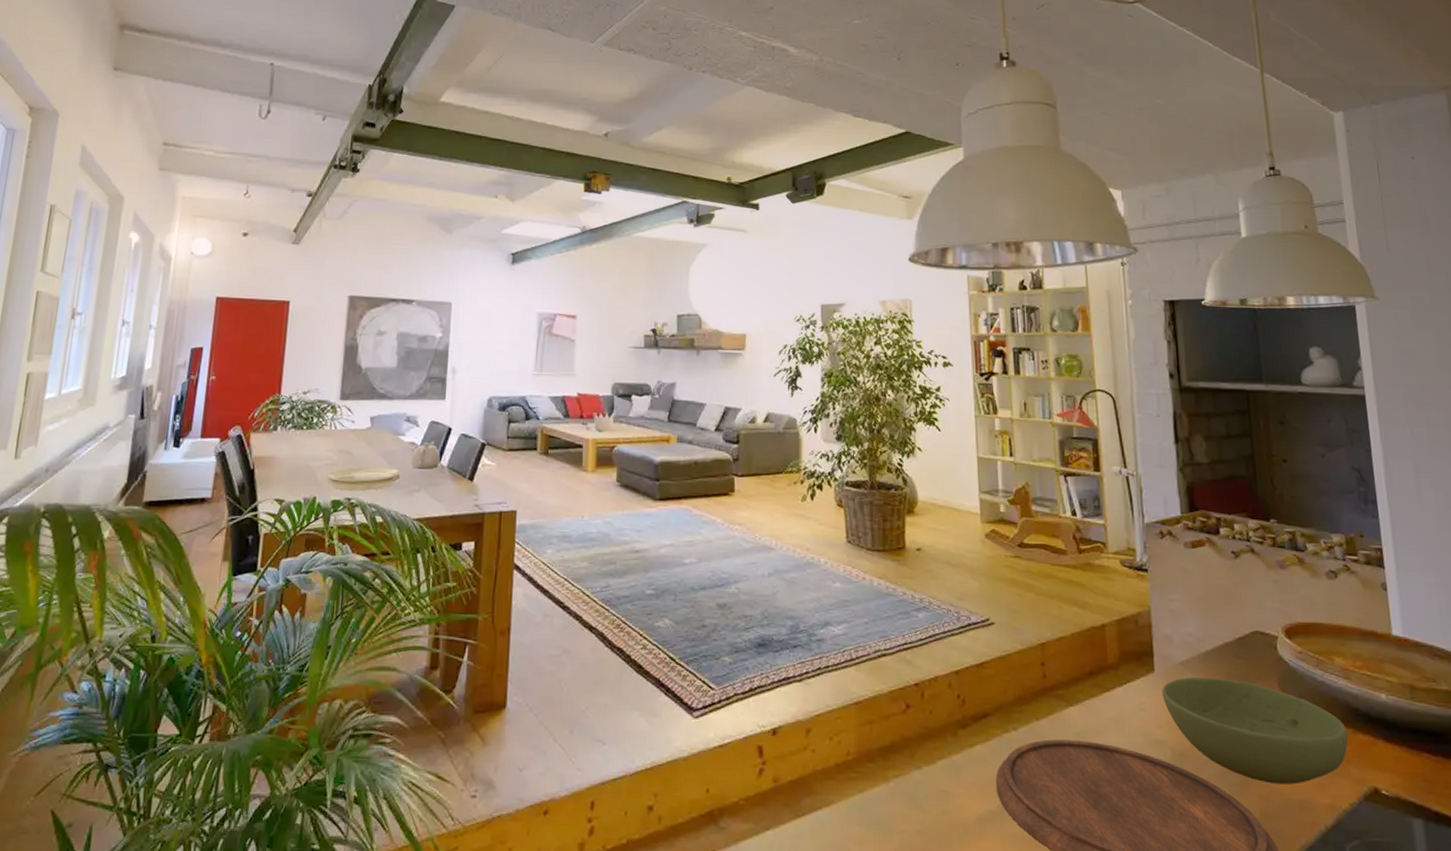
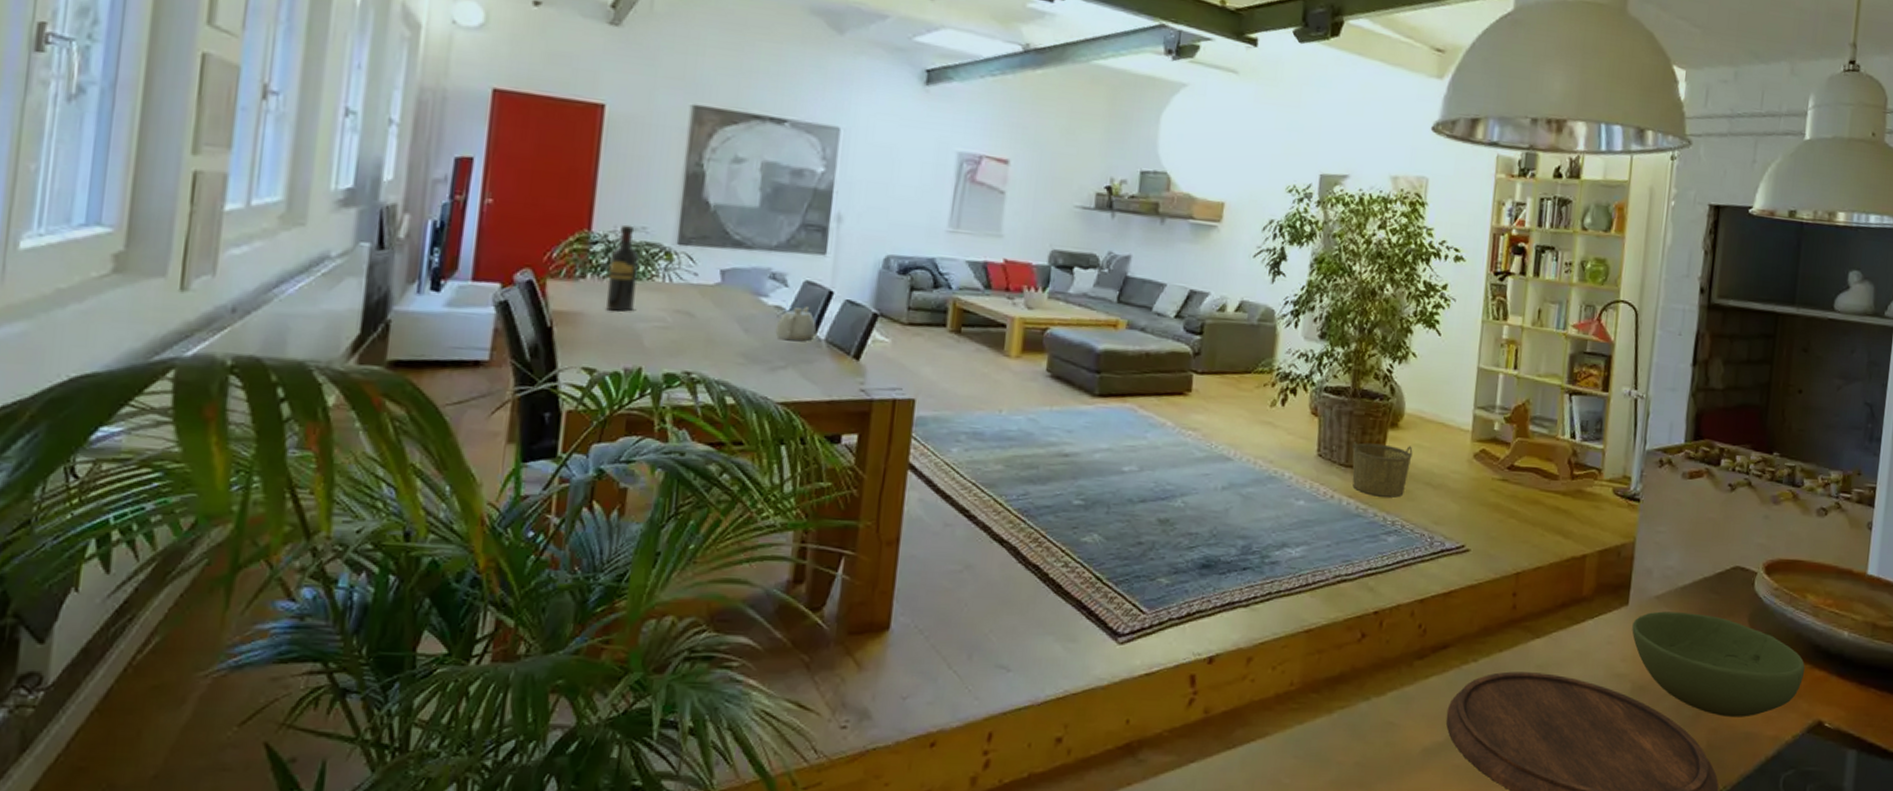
wine bottle: none [291,388,313,455] -> present [606,224,639,313]
plate: present [327,467,401,491] -> none [657,333,761,364]
basket: none [876,528,930,577] -> present [1352,442,1413,498]

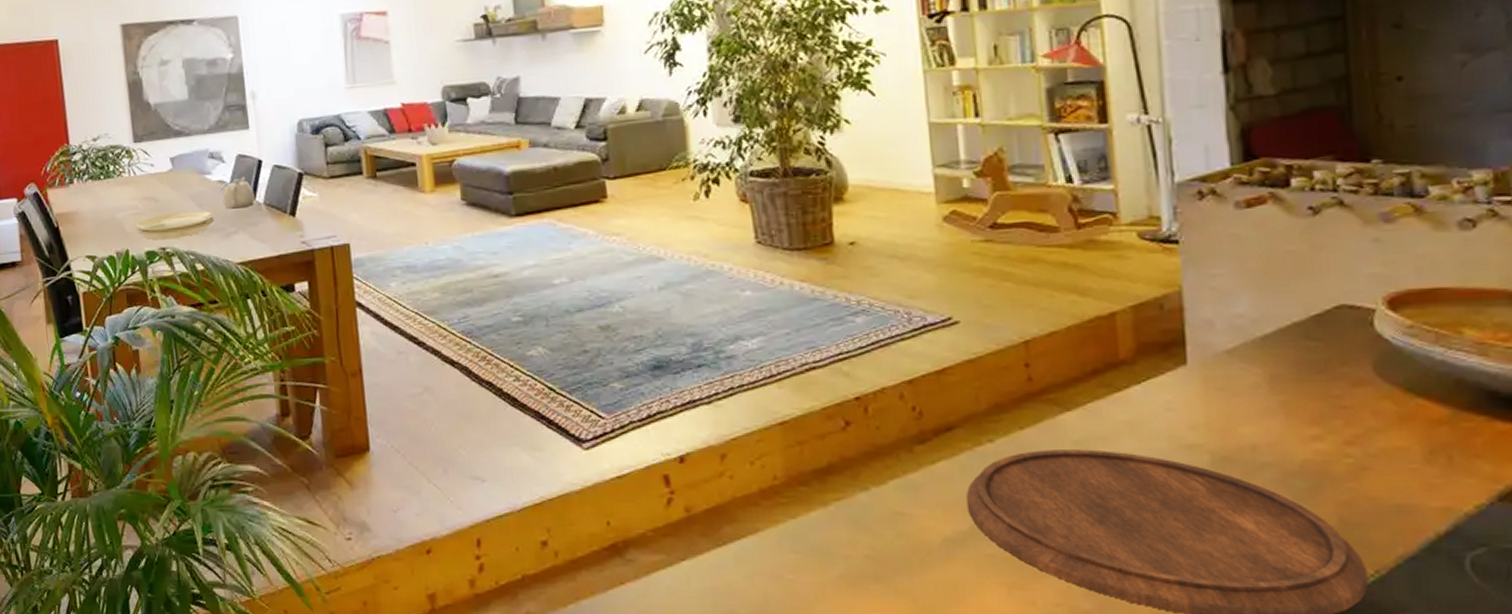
wine bottle: present [606,224,639,313] -> none [87,134,112,207]
plate: none [657,333,761,364] -> present [135,211,215,240]
basket: present [1352,442,1413,498] -> none [794,219,867,277]
bowl: present [1632,611,1805,717] -> none [1197,366,1479,487]

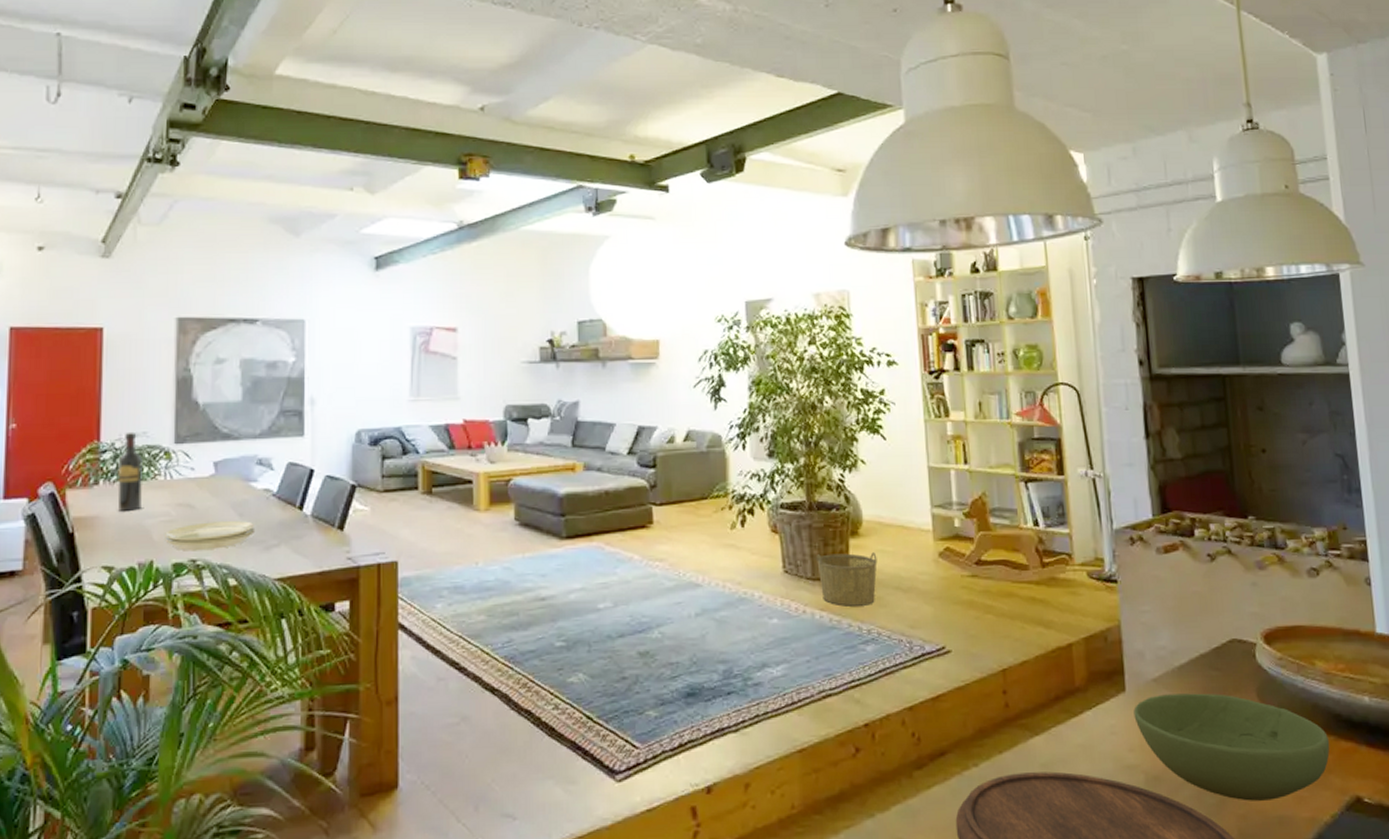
wine bottle: none [87,134,112,207] -> present [117,431,143,512]
teapot: present [222,176,255,209] -> none [266,485,302,520]
basket: none [794,219,867,277] -> present [816,552,877,607]
bowl: none [1197,366,1479,487] -> present [1134,693,1330,801]

